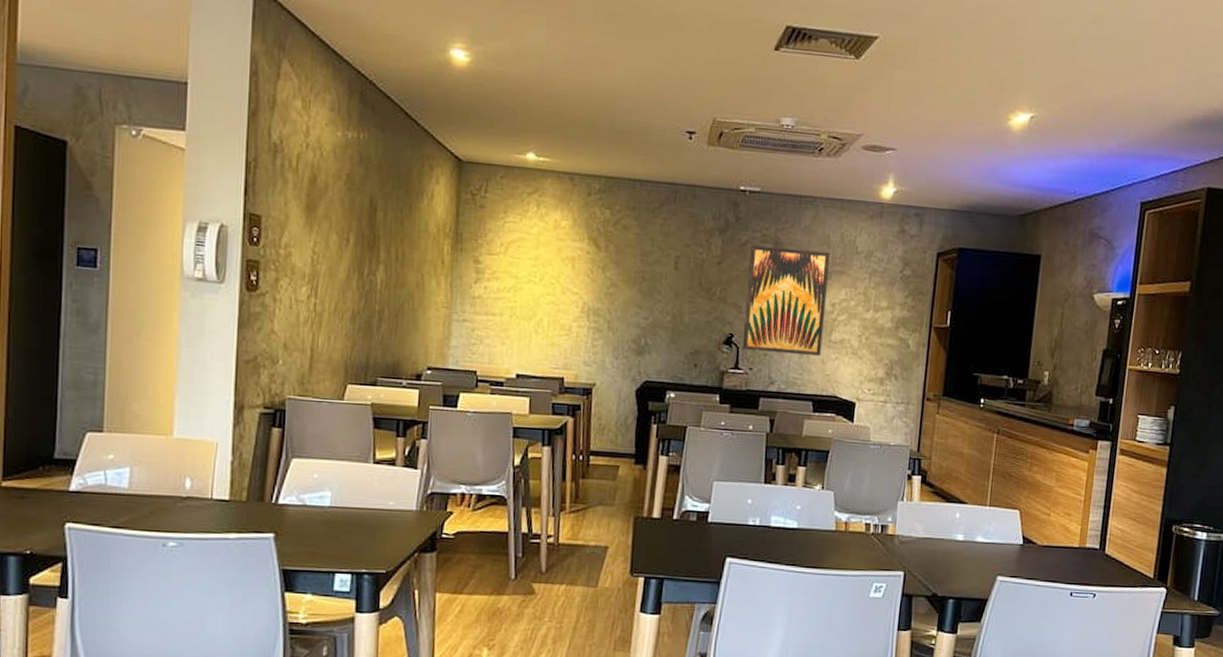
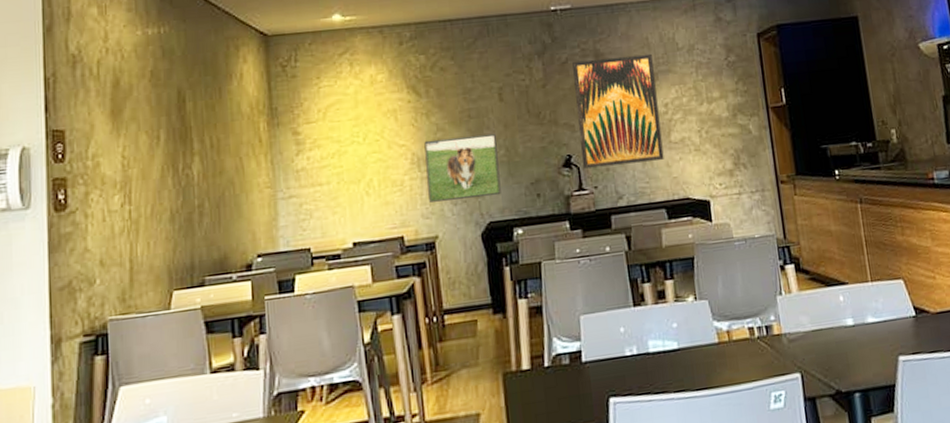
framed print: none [593,293,665,358] -> present [424,133,501,202]

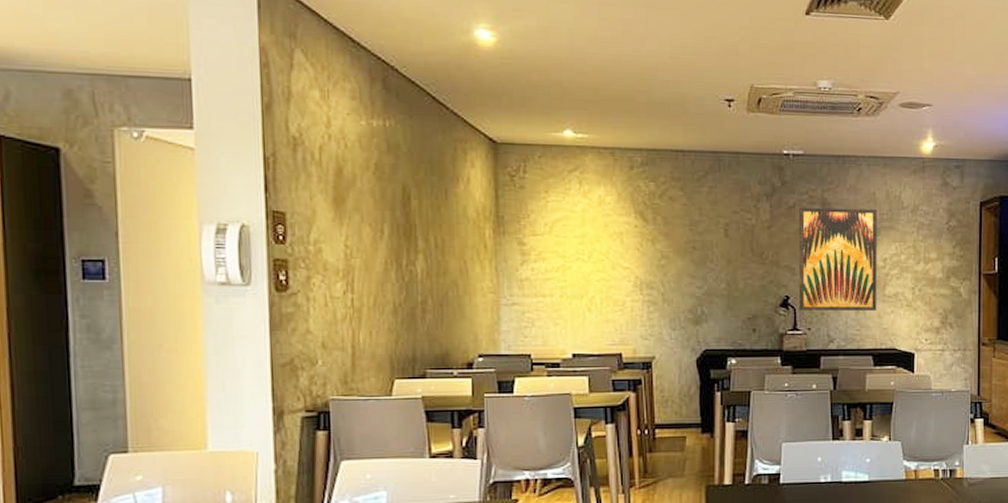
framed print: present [424,133,501,202] -> none [648,266,719,326]

